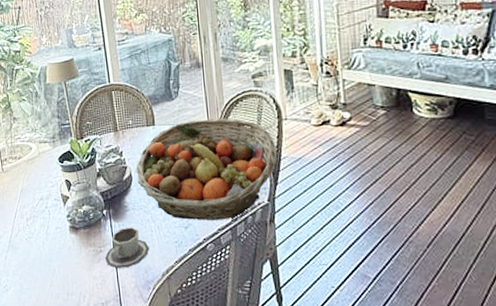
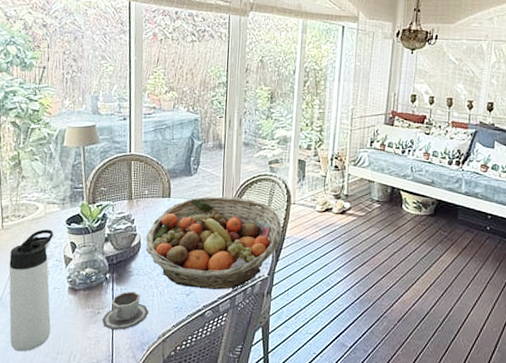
thermos bottle: none [12,169,59,294] -> present [9,229,53,352]

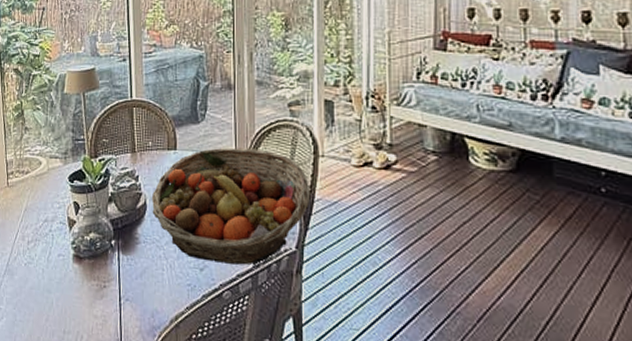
thermos bottle: present [9,229,53,352] -> none [14,187,57,328]
cup: present [102,291,149,331] -> none [109,262,158,309]

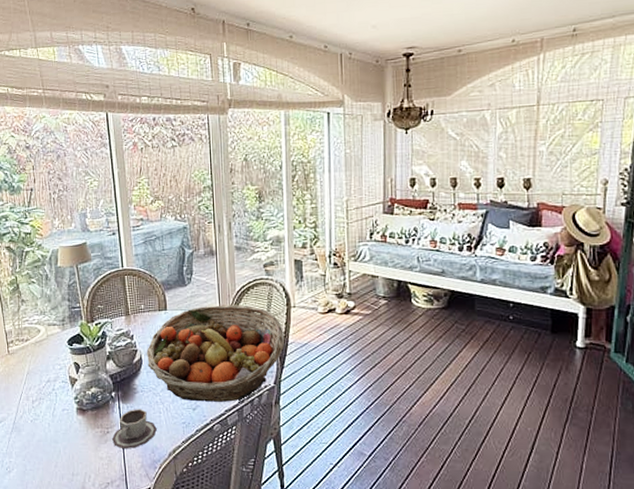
cup: none [109,262,158,309] -> present [112,409,157,450]

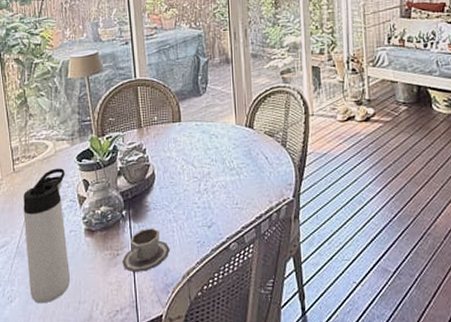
thermos bottle: none [18,351,64,475] -> present [23,168,71,304]
fruit basket: present [146,304,285,402] -> none [159,114,304,219]

